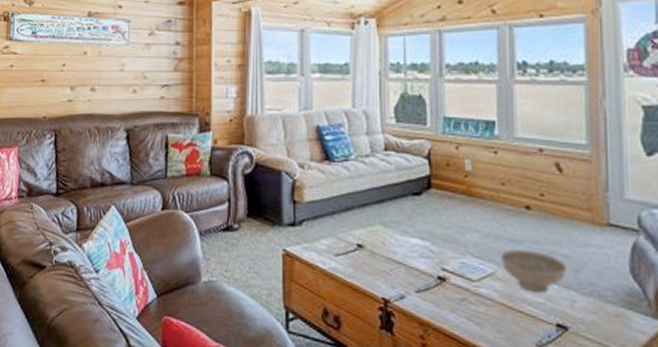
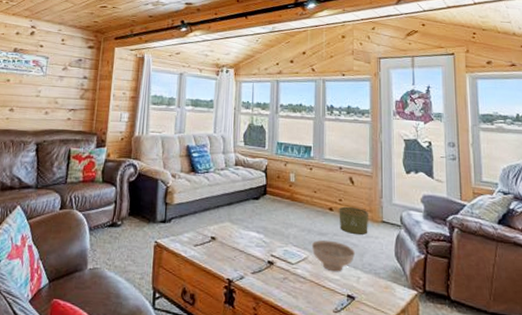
basket: none [540,203,588,243] -> present [339,206,369,235]

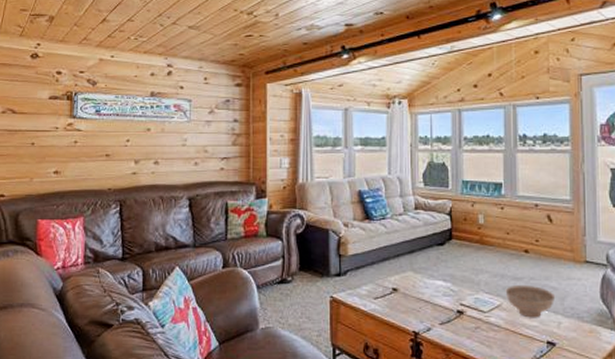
basket: present [339,206,369,235] -> none [535,247,571,277]

